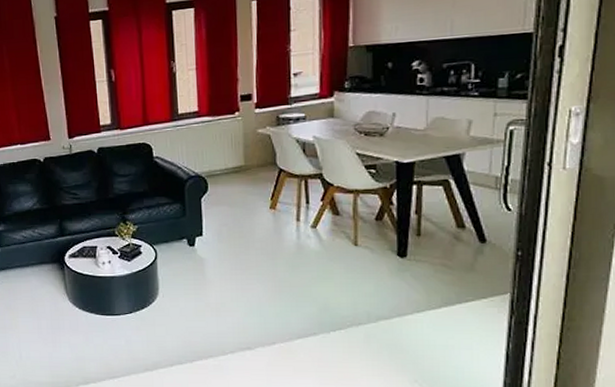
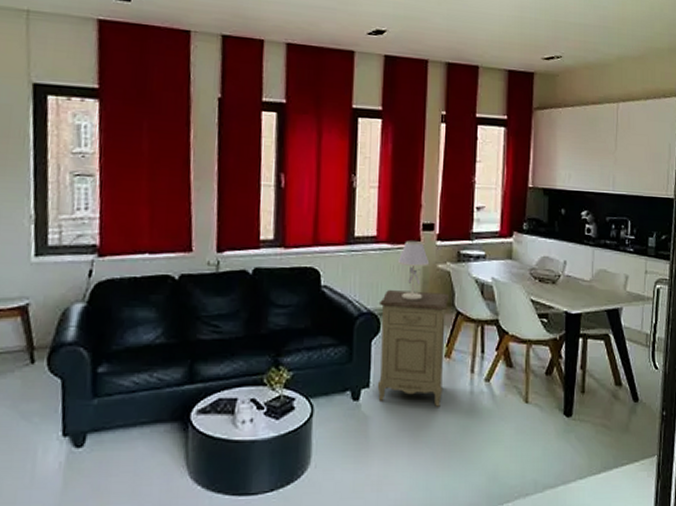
nightstand: none [205,154,272,250] -> present [377,290,450,407]
table lamp: none [219,111,250,164] -> present [397,241,430,301]

